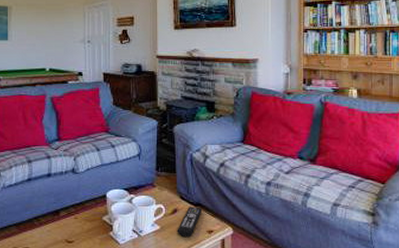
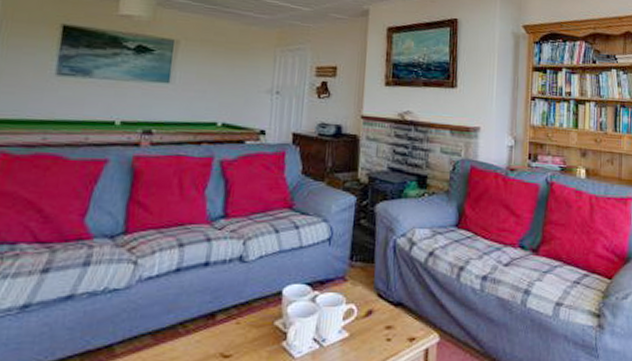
remote control: present [177,207,203,238] -> none [370,307,404,348]

